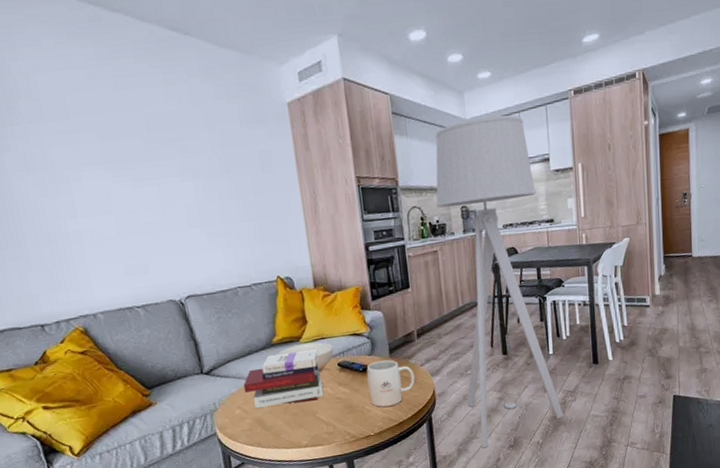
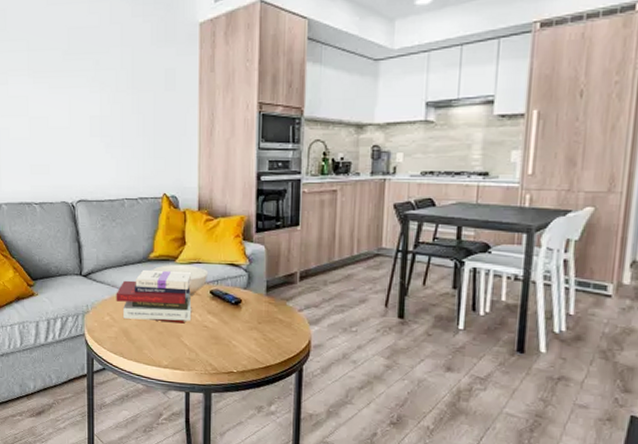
mug: present [366,359,415,407] -> none [237,296,290,347]
floor lamp: present [435,114,564,449] -> none [342,47,470,418]

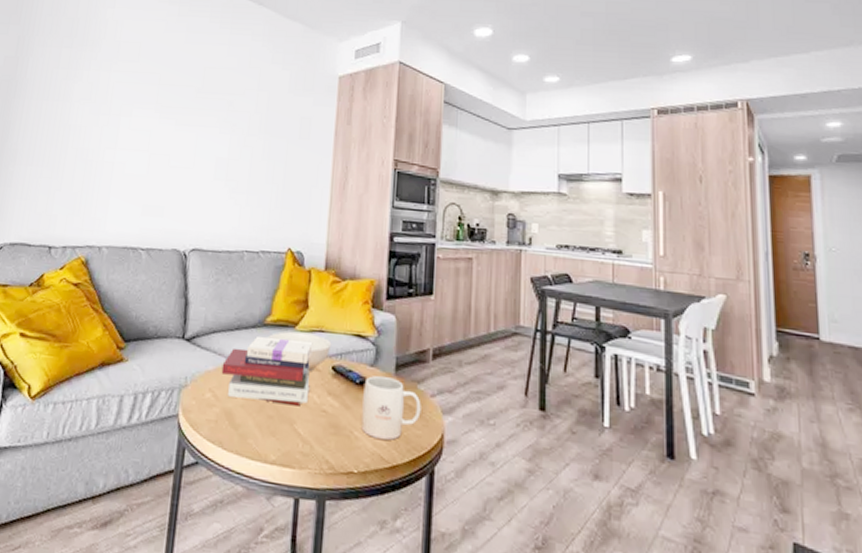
mug: none [237,296,290,347] -> present [361,375,421,441]

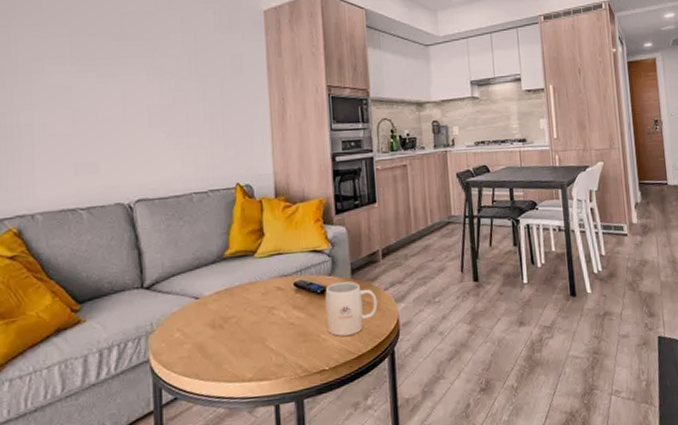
books: present [221,335,313,406] -> none [186,266,276,331]
bowl: present [267,331,332,371] -> none [228,257,291,291]

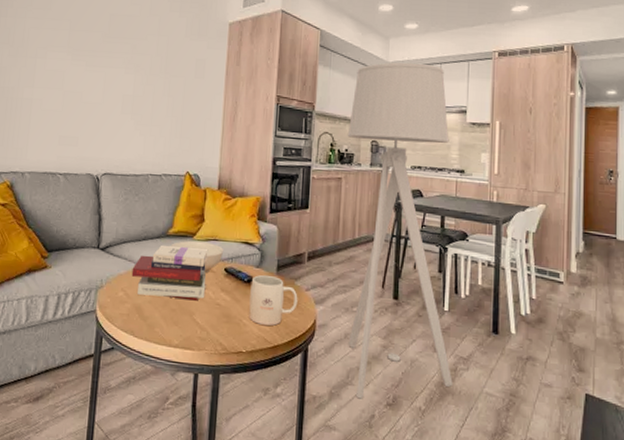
books: none [186,266,276,331] -> present [131,244,209,301]
bowl: none [228,257,291,291] -> present [170,240,224,272]
floor lamp: none [406,34,540,391] -> present [347,62,453,399]

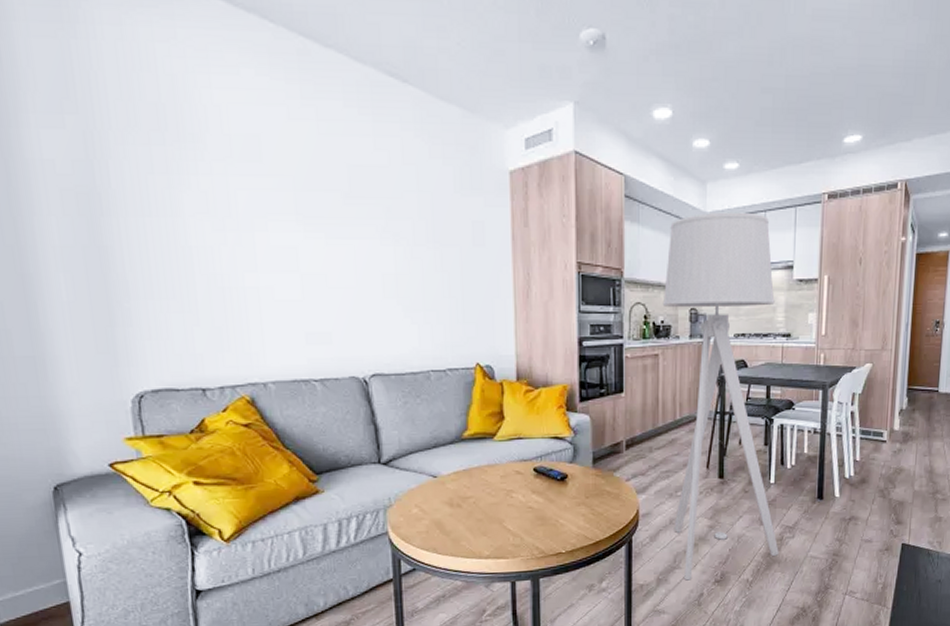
books: present [131,244,209,301] -> none [424,449,515,509]
bowl: present [170,240,224,272] -> none [467,441,531,475]
mug: present [249,274,298,326] -> none [564,469,618,523]

